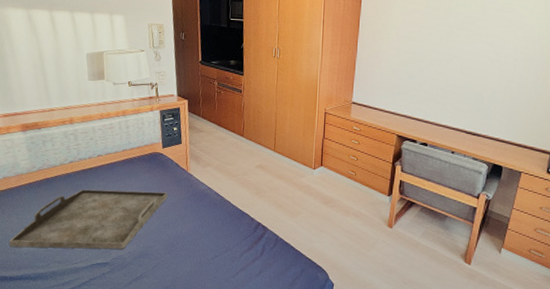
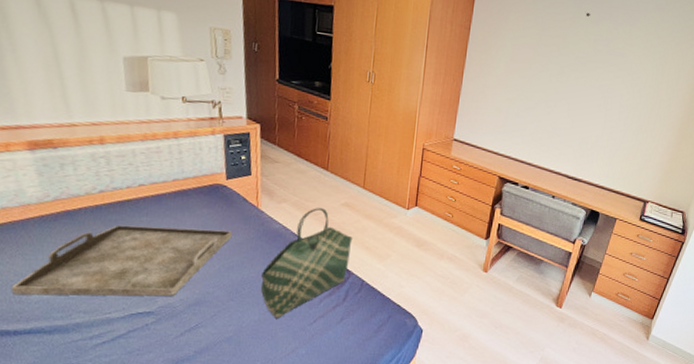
tote bag: none [191,170,267,270] -> present [260,208,353,318]

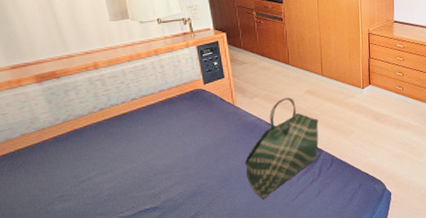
serving tray: present [11,225,233,297] -> none [38,128,216,207]

